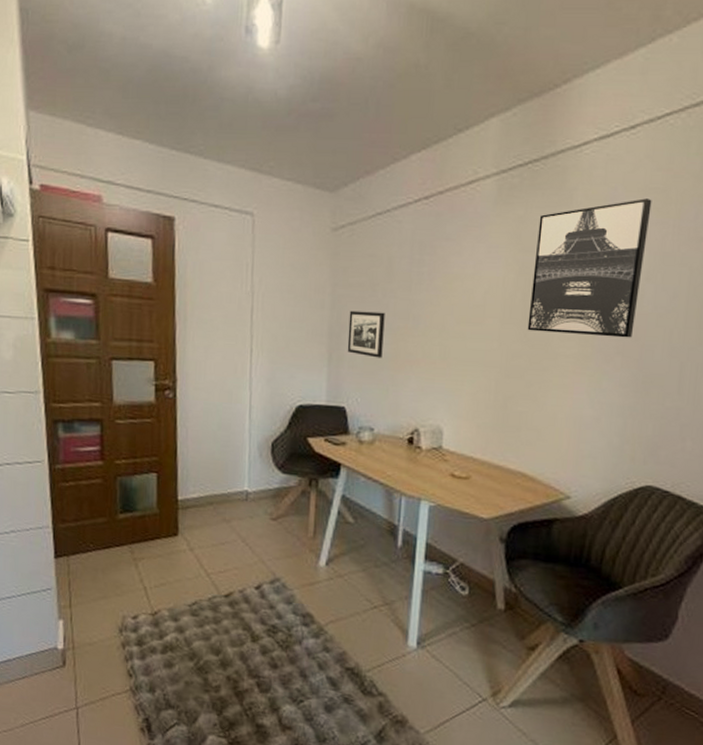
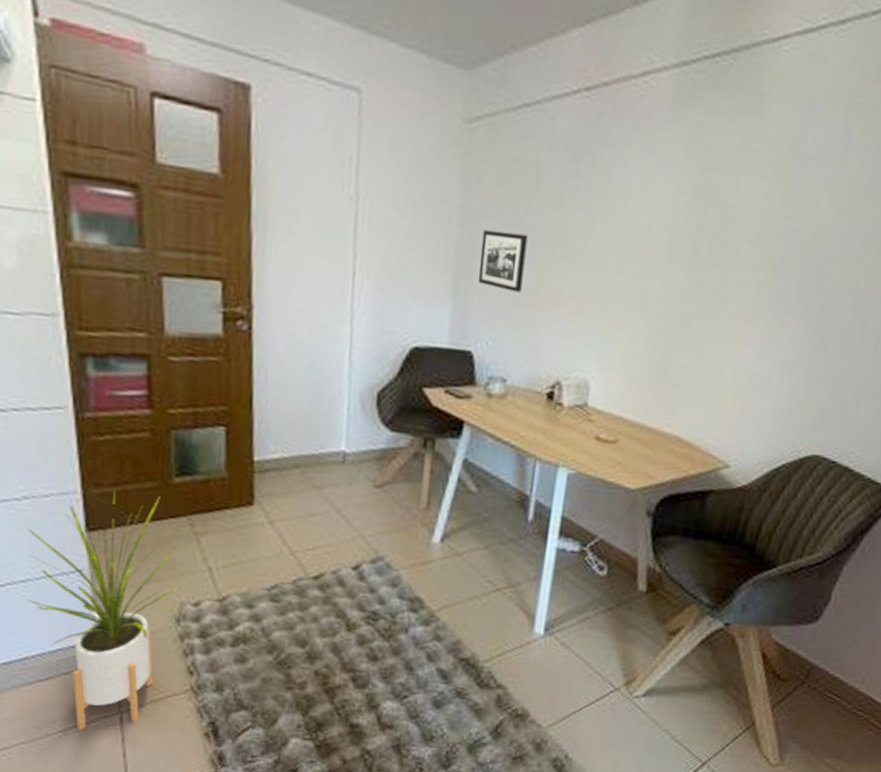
house plant: none [11,524,128,723] -> present [26,490,187,731]
wall art: present [527,198,652,338] -> none [697,114,855,284]

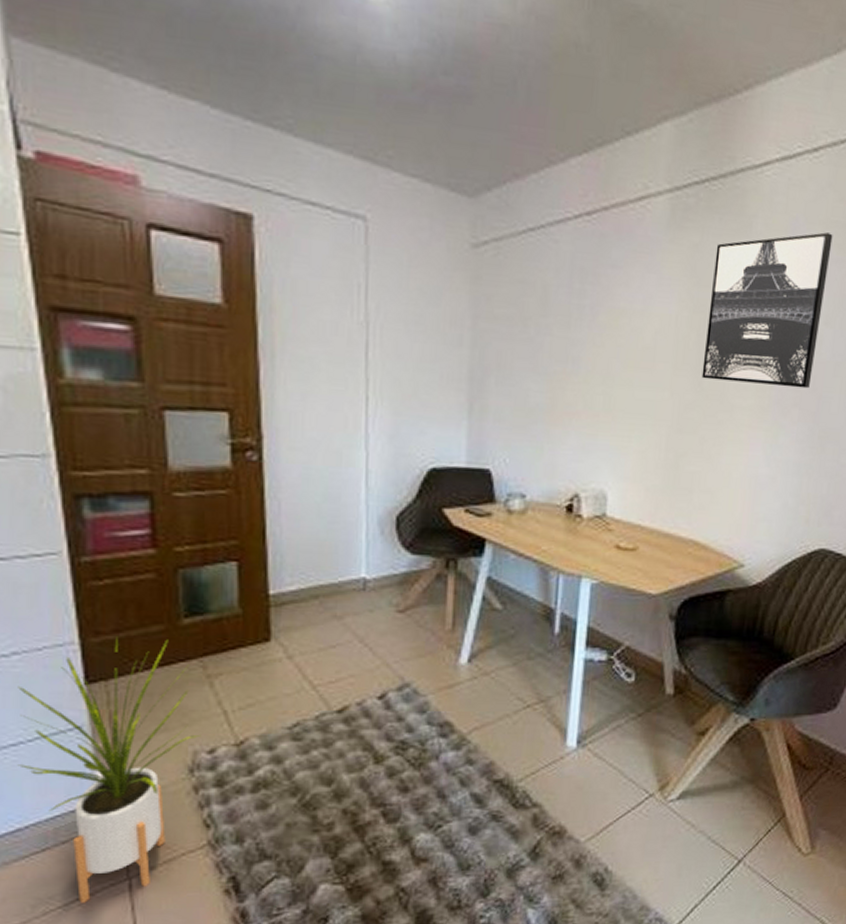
picture frame: present [477,229,528,293] -> none [492,349,539,410]
wall art: none [697,114,855,284] -> present [701,232,833,389]

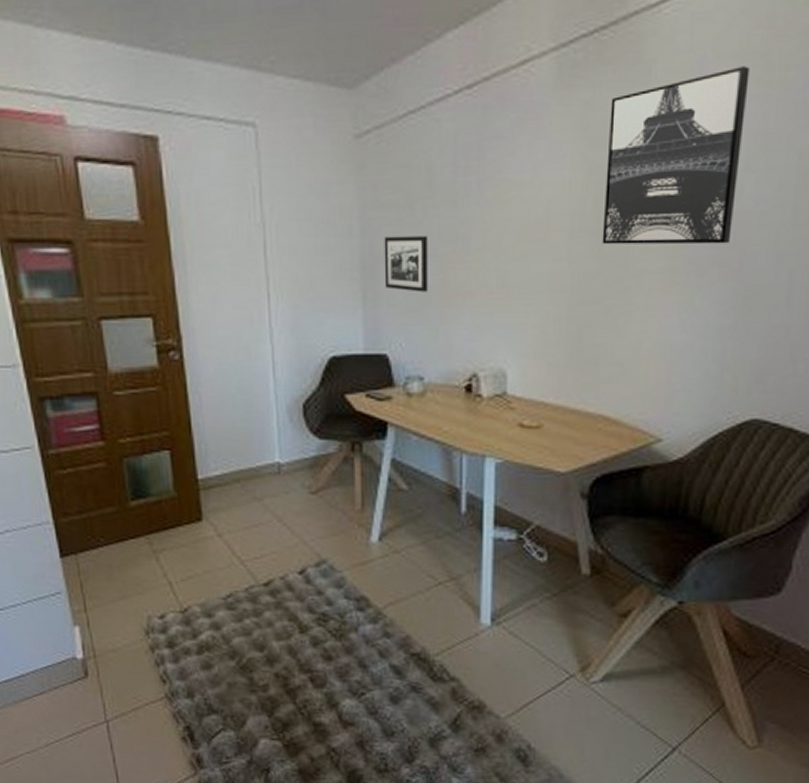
house plant: present [17,637,200,904] -> none [12,517,152,740]
picture frame: none [492,349,539,410] -> present [384,235,428,292]

